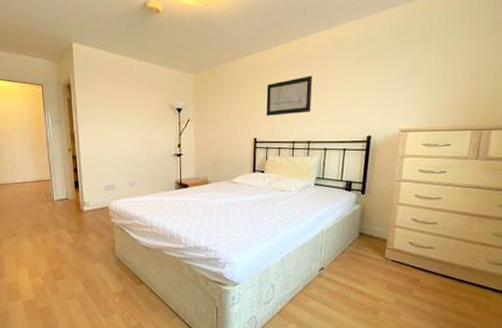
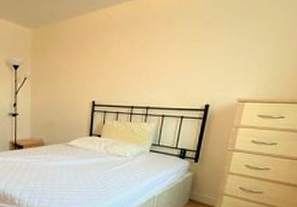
wall art: present [266,75,312,117] -> none [106,38,156,79]

